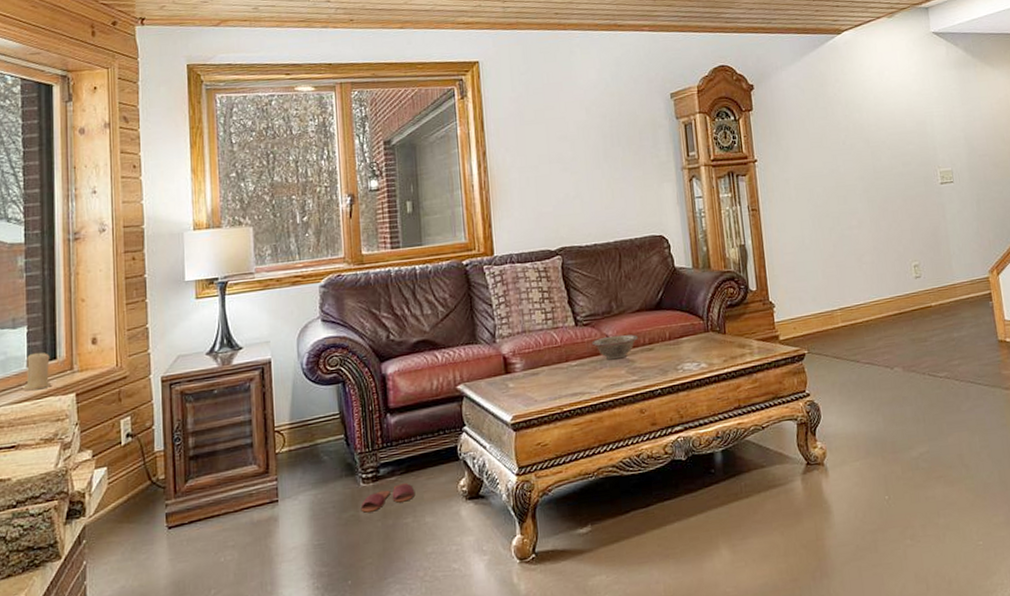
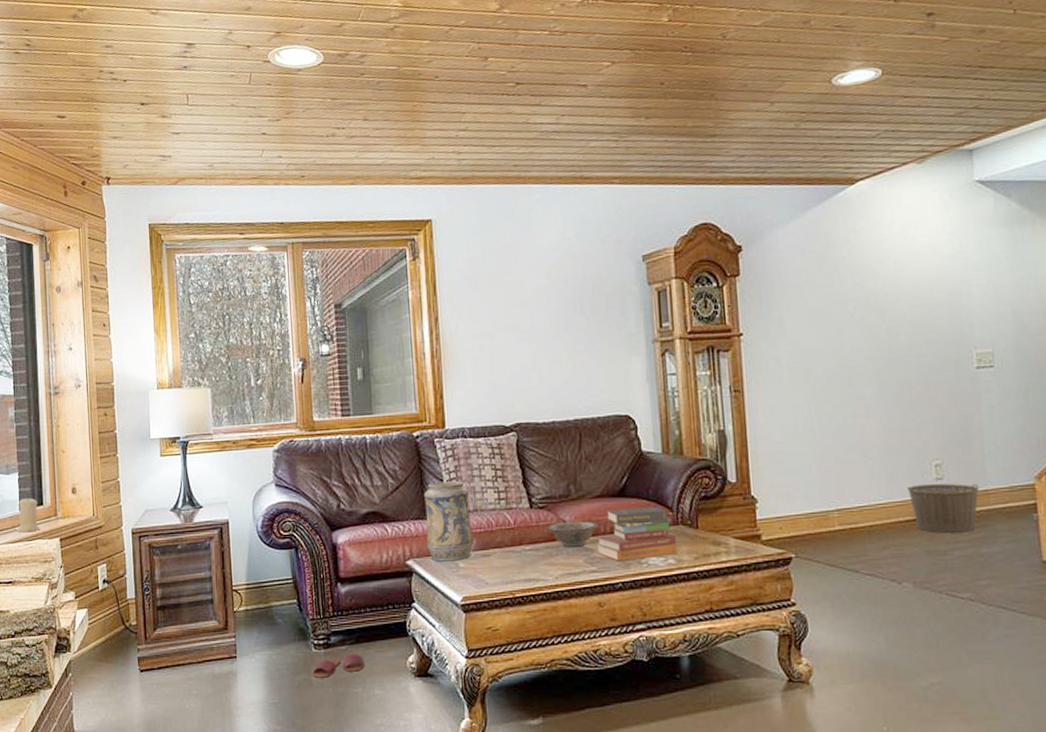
decorative vase: none [473,304,523,384] -> present [423,481,474,562]
books: none [637,316,709,369] -> present [597,506,678,561]
basket: none [894,280,949,323] -> present [908,483,980,533]

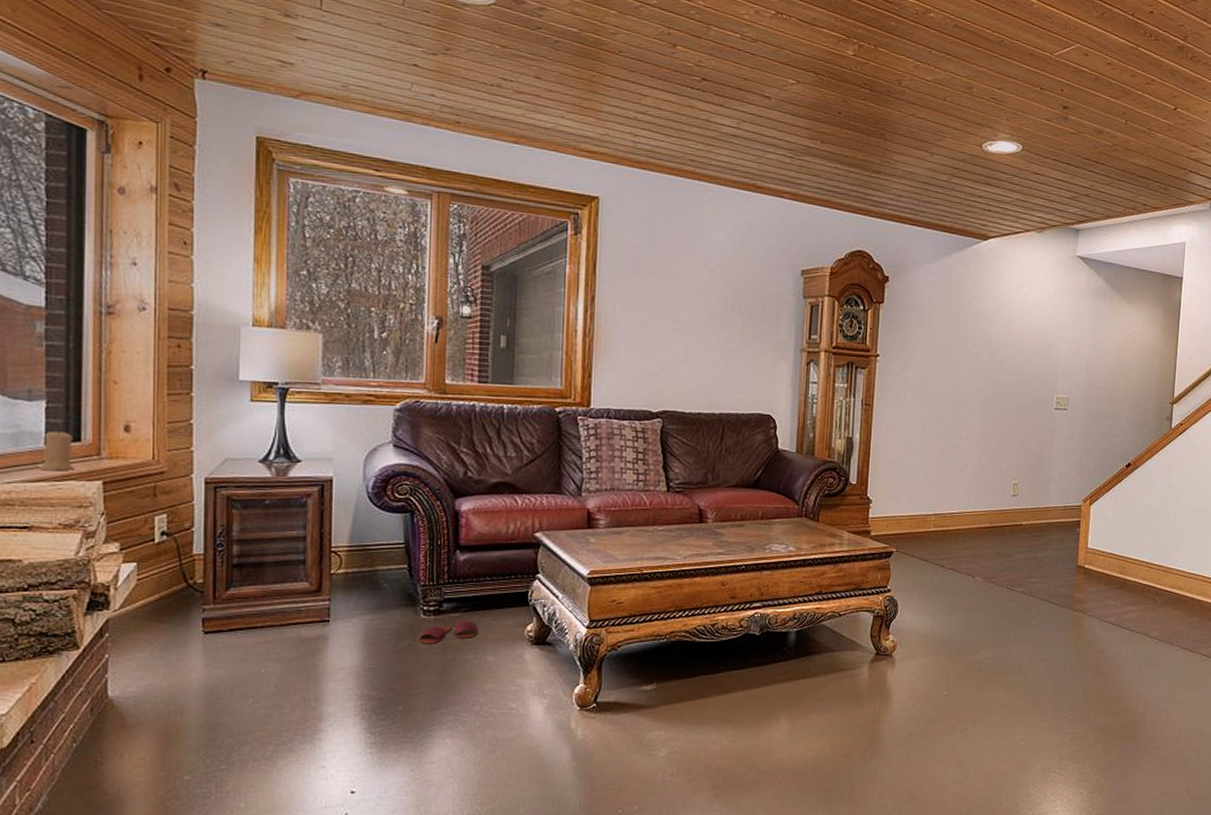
decorative vase: present [423,481,474,562] -> none [558,459,608,536]
decorative bowl: present [546,521,599,548] -> none [681,506,731,532]
books: present [597,506,678,561] -> none [726,498,799,546]
basket: present [908,483,980,533] -> none [990,499,1043,540]

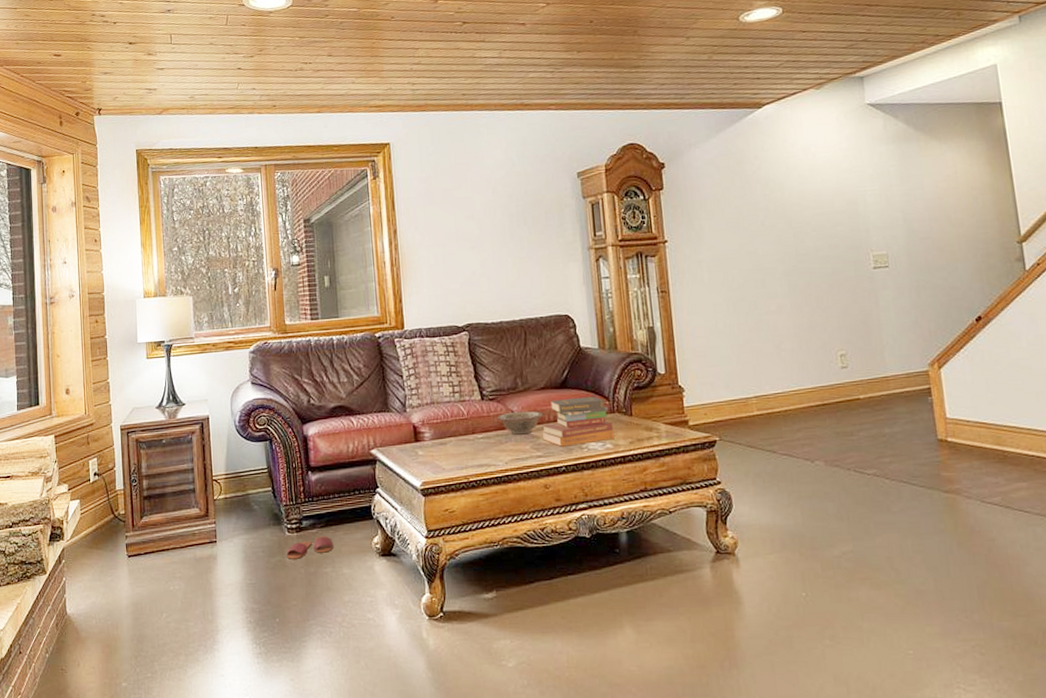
candle: present [37,430,74,471] -> none [14,398,36,431]
decorative bowl: none [681,506,731,532] -> present [496,411,544,436]
books: none [726,498,799,546] -> present [542,396,614,447]

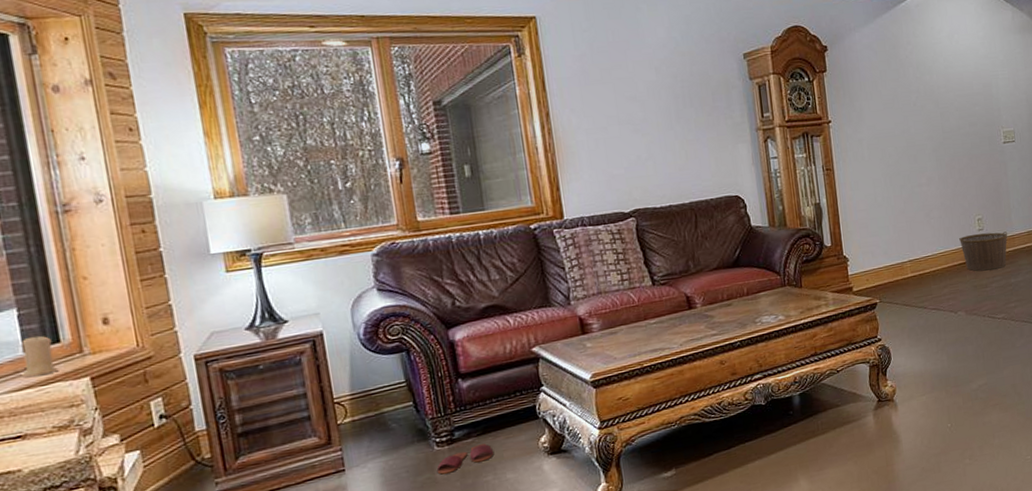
candle: none [14,398,36,431] -> present [20,335,59,378]
decorative bowl: present [496,411,544,436] -> none [669,291,717,317]
books: present [542,396,614,447] -> none [716,272,786,323]
basket: none [817,371,880,416] -> present [959,231,1008,271]

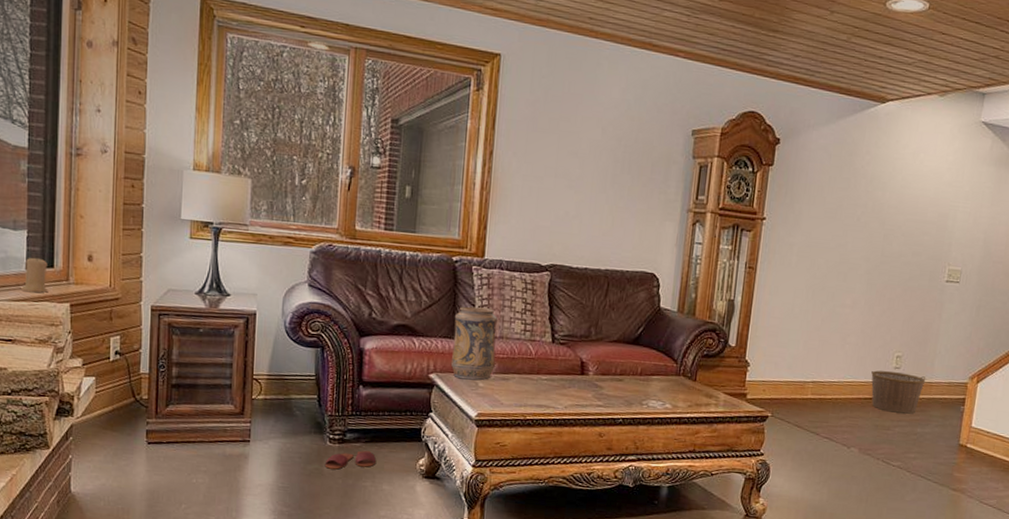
decorative vase: none [545,267,600,345] -> present [450,306,498,381]

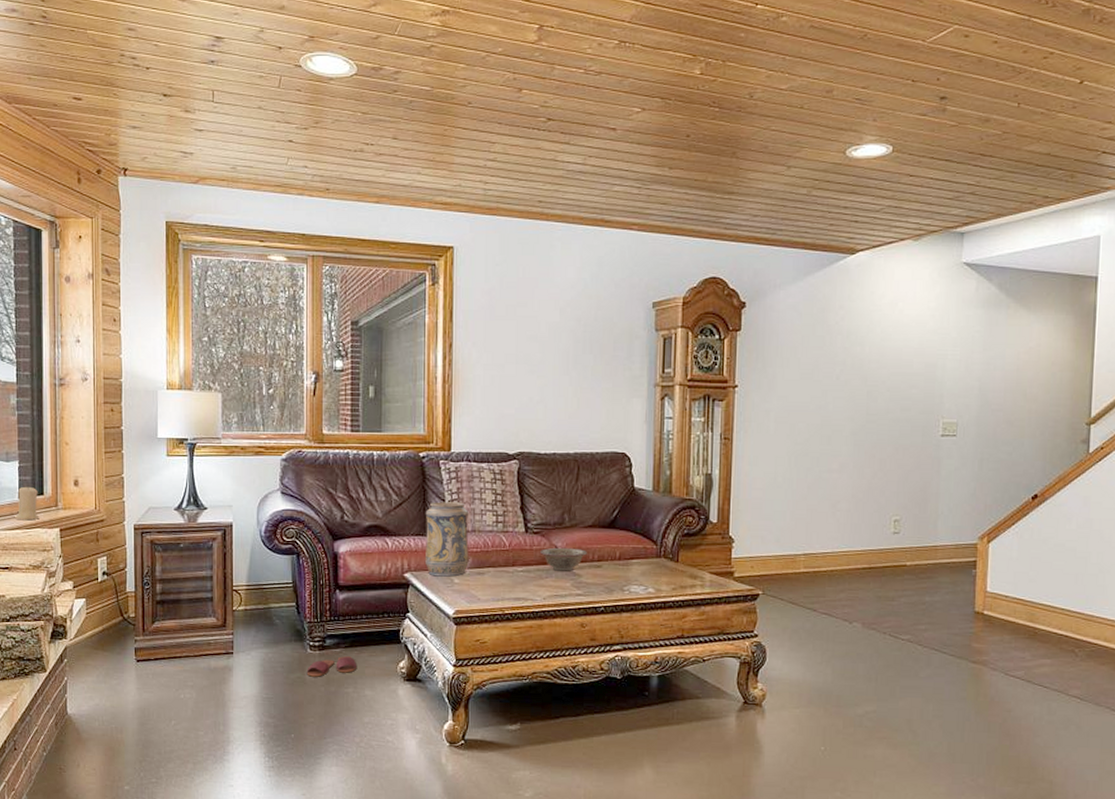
decorative bowl: none [564,359,611,384] -> present [539,547,588,573]
basket: present [871,370,926,414] -> none [868,537,930,582]

